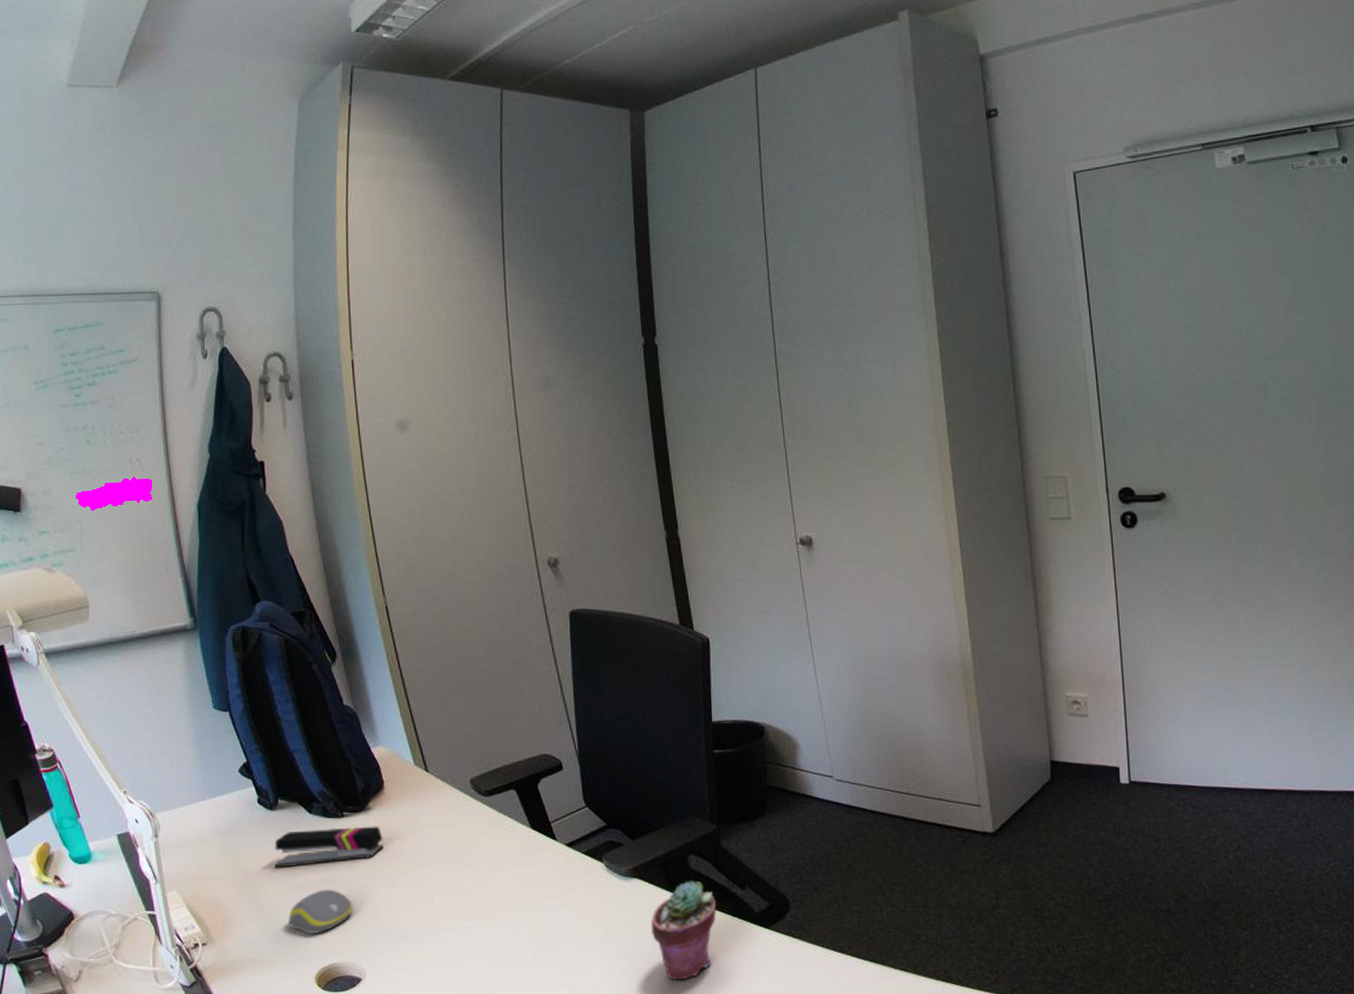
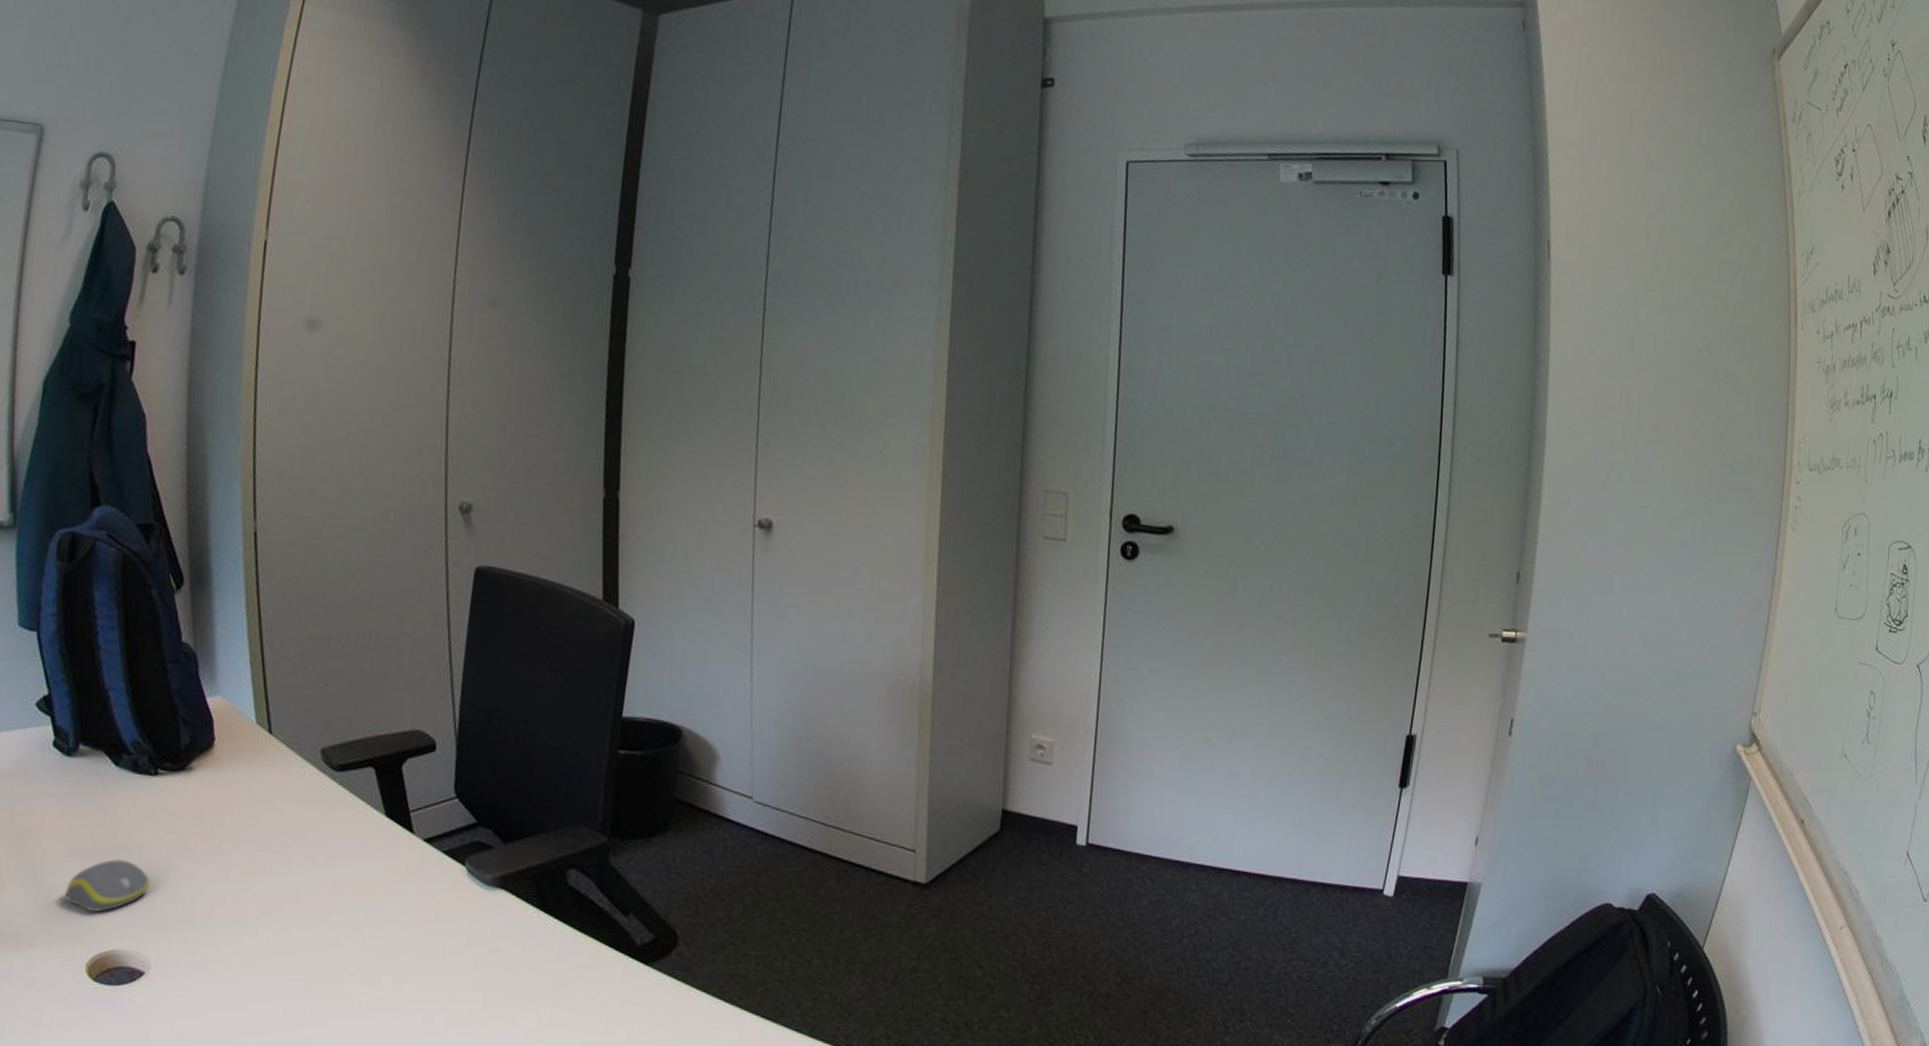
stapler: present [274,826,383,868] -> none [60,785,202,829]
potted succulent: present [650,881,717,981] -> none [508,899,593,1016]

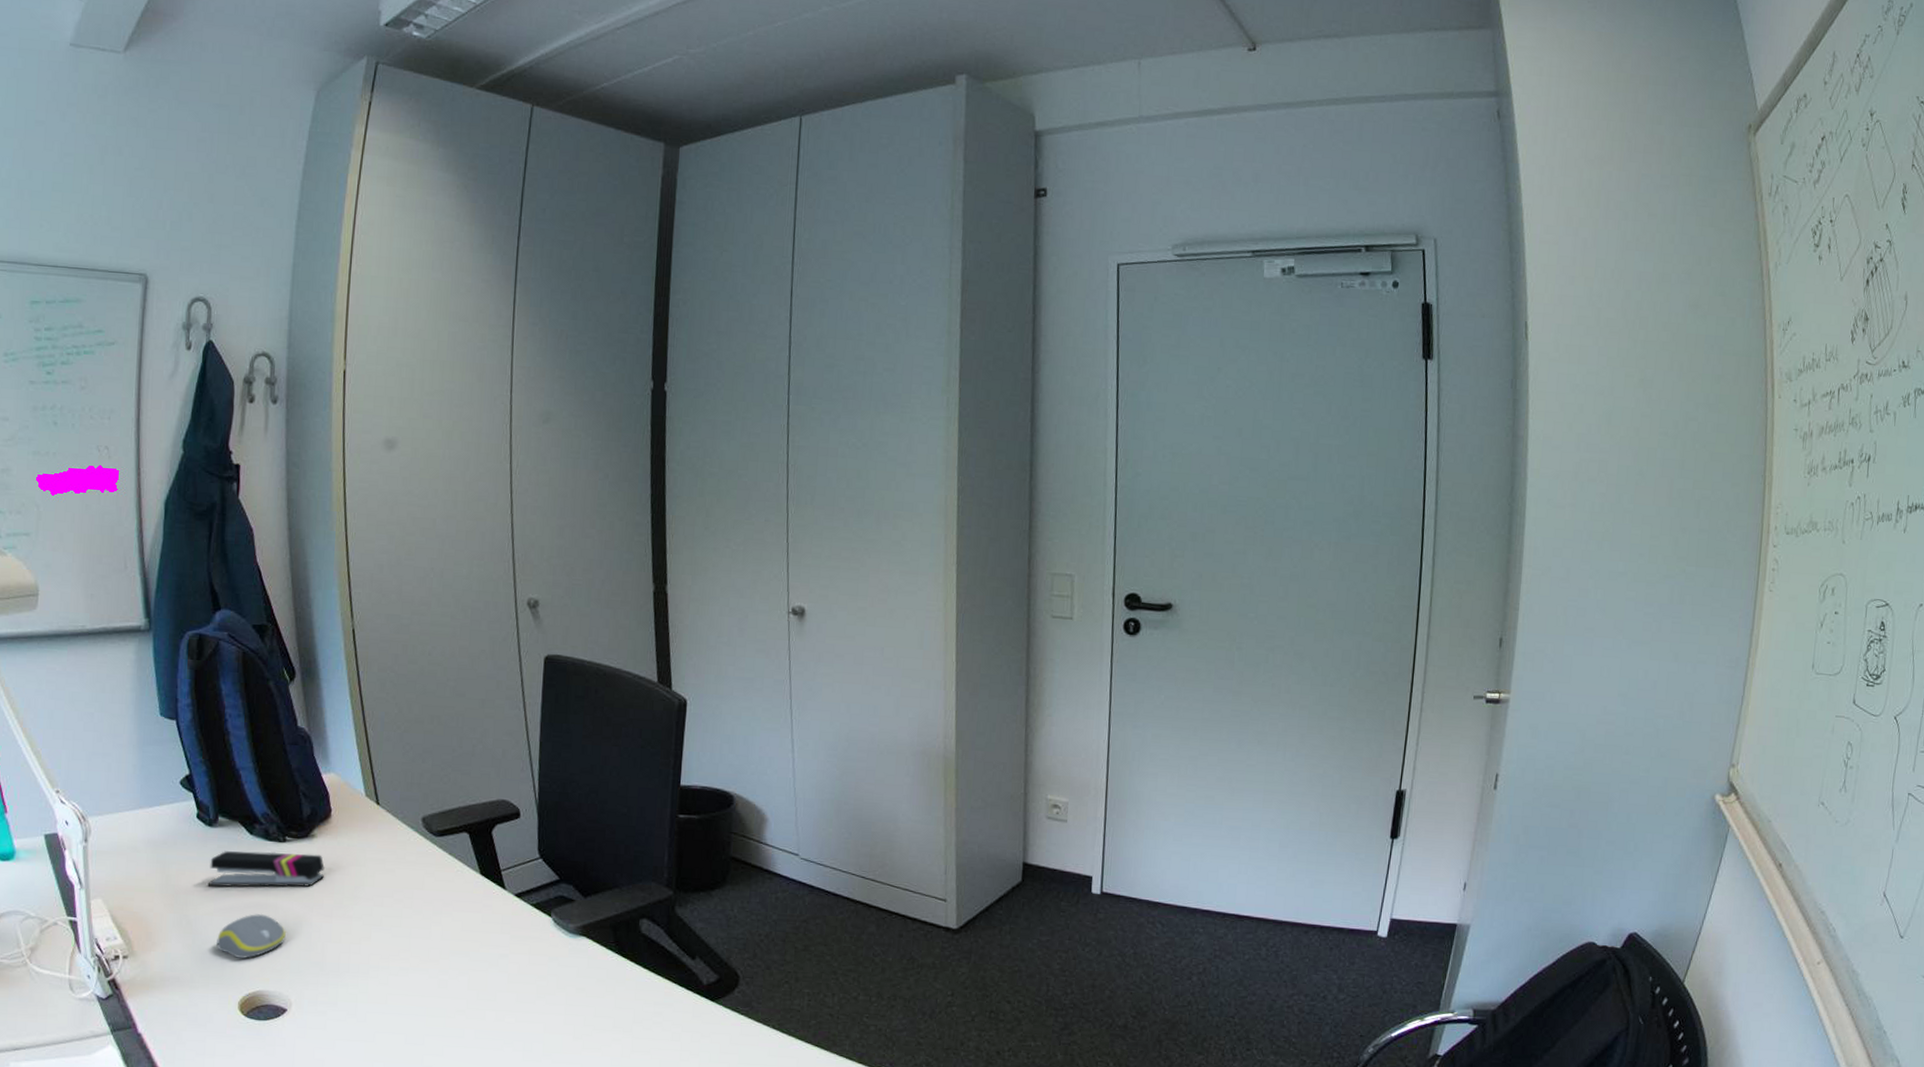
stapler: none [60,785,202,829] -> present [207,851,325,888]

